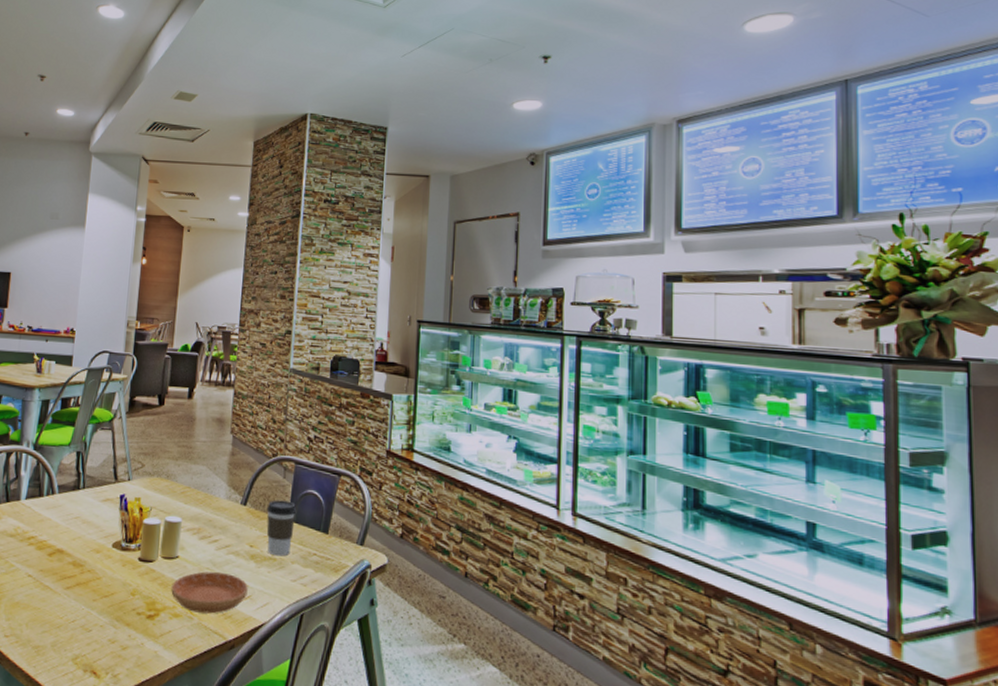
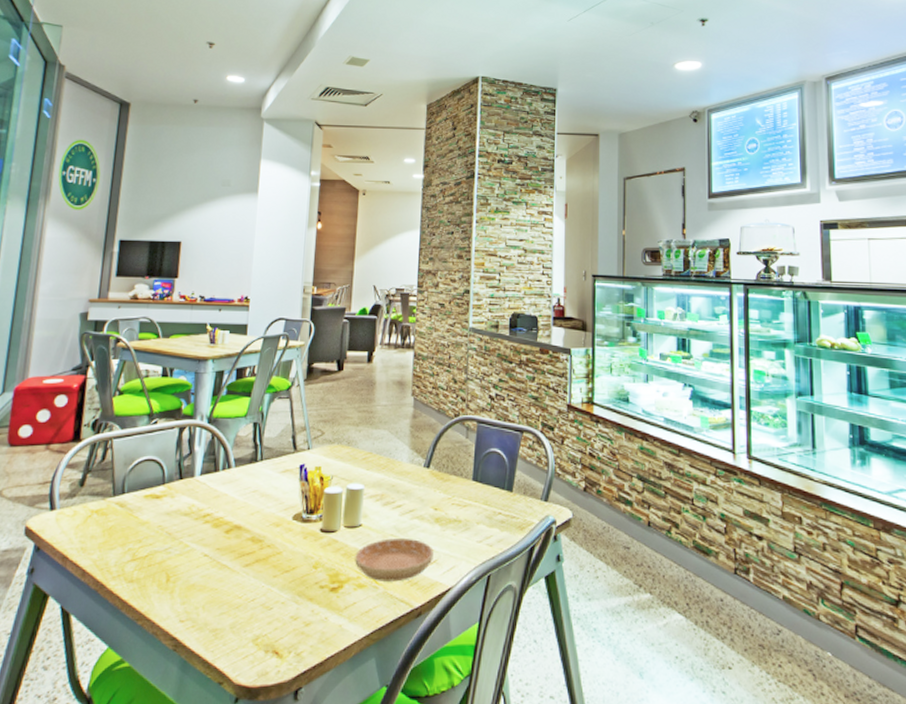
coffee cup: present [266,500,297,556] -> none [450,460,480,518]

